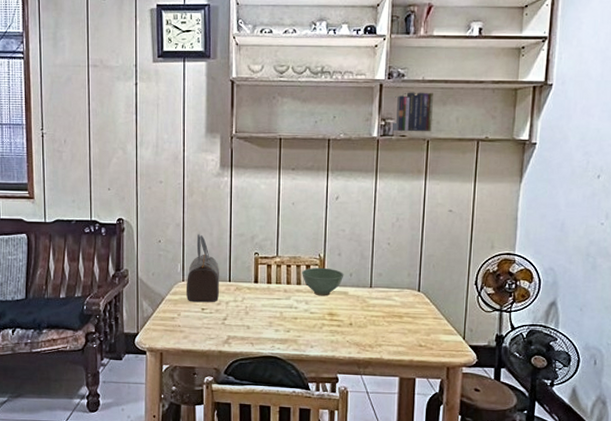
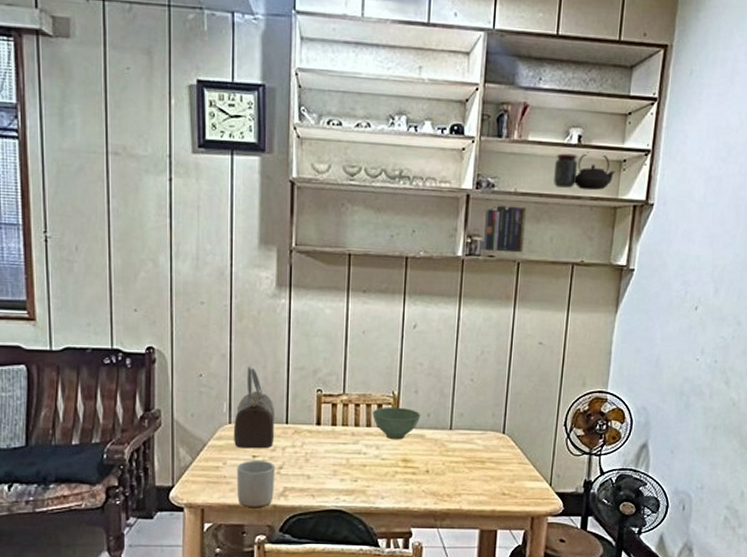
mug: none [189,312,221,353] -> present [236,460,276,507]
jar: none [457,44,480,74] -> present [553,153,578,188]
teapot: none [477,42,515,75] -> present [574,152,615,191]

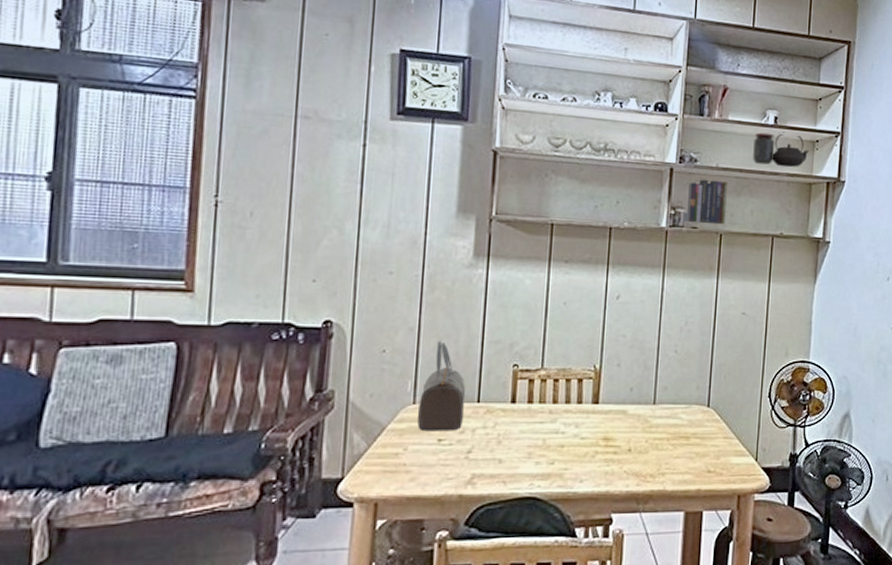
mug: present [236,460,276,507] -> none [418,444,464,499]
bowl: present [372,407,421,440] -> none [572,381,624,417]

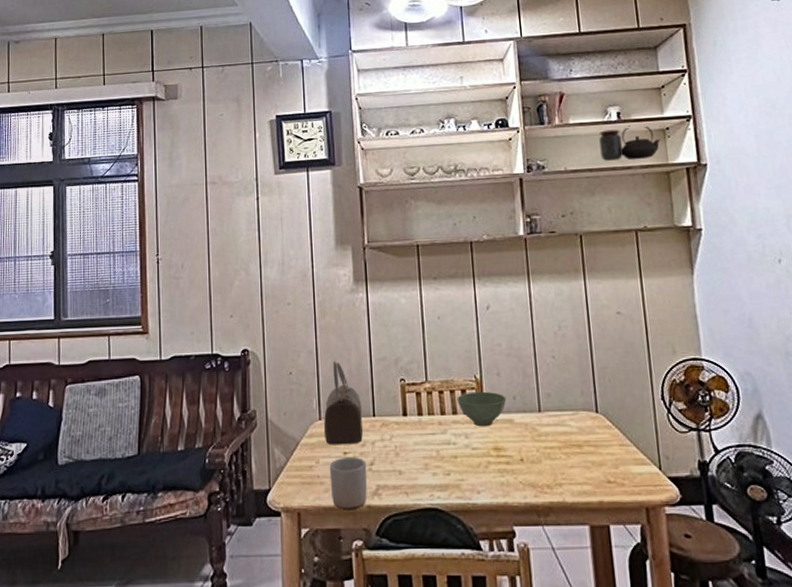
mug: none [418,444,464,499] -> present [329,456,367,509]
bowl: none [572,381,624,417] -> present [457,391,507,427]
books: present [683,179,727,225] -> none [538,182,583,228]

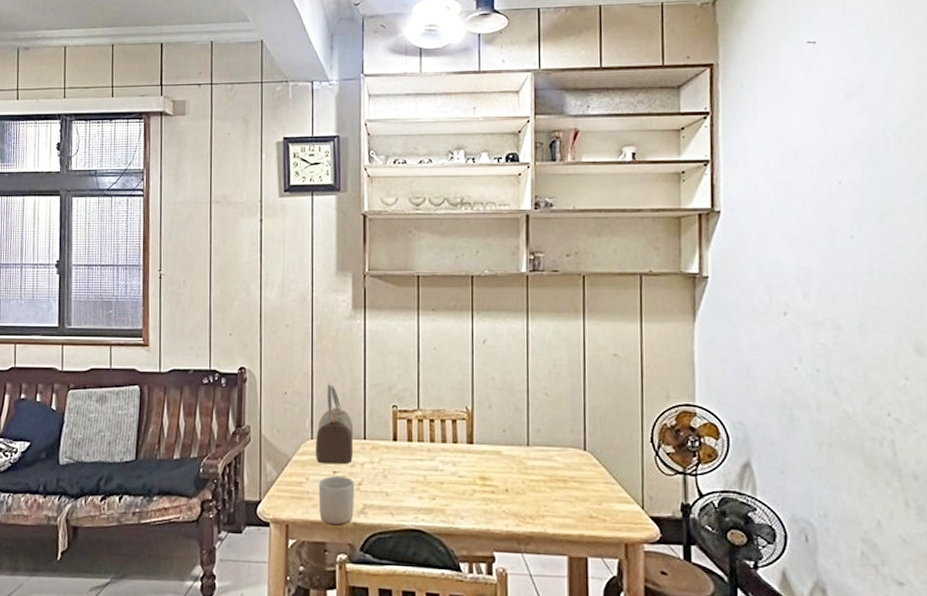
bowl: present [457,391,507,427] -> none [447,422,496,457]
jar: present [598,129,623,161] -> none [610,170,635,202]
teapot: present [621,124,661,161] -> none [633,167,675,203]

